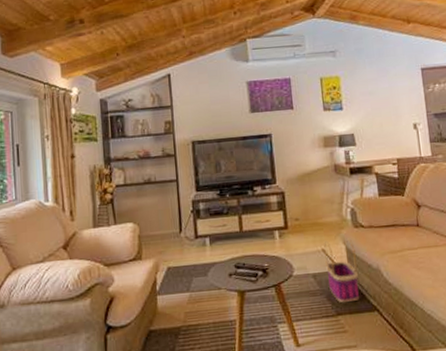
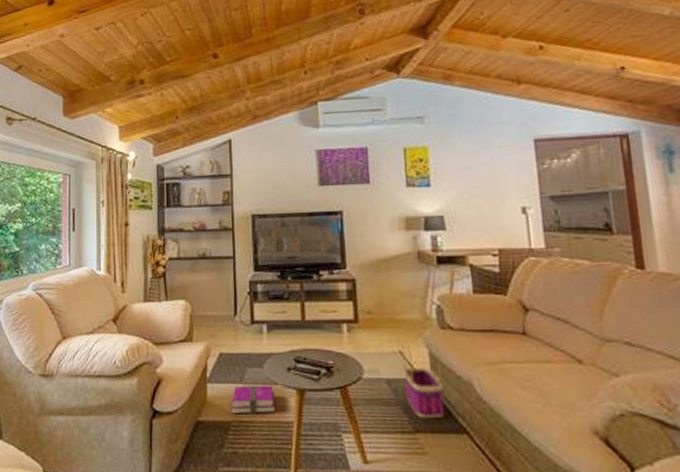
hardback book: none [180,290,220,320] -> present [231,385,275,415]

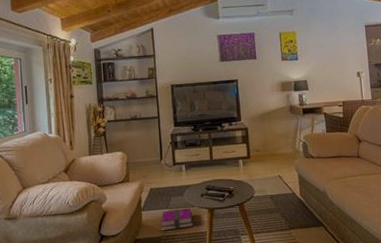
basket: present [401,341,445,419] -> none [280,167,309,220]

